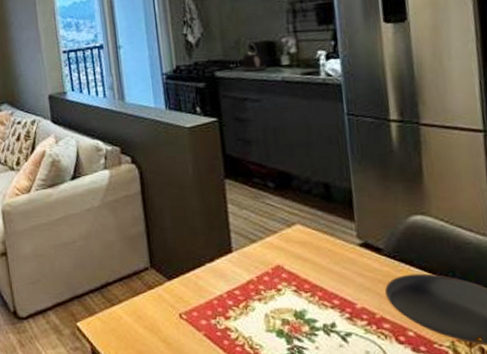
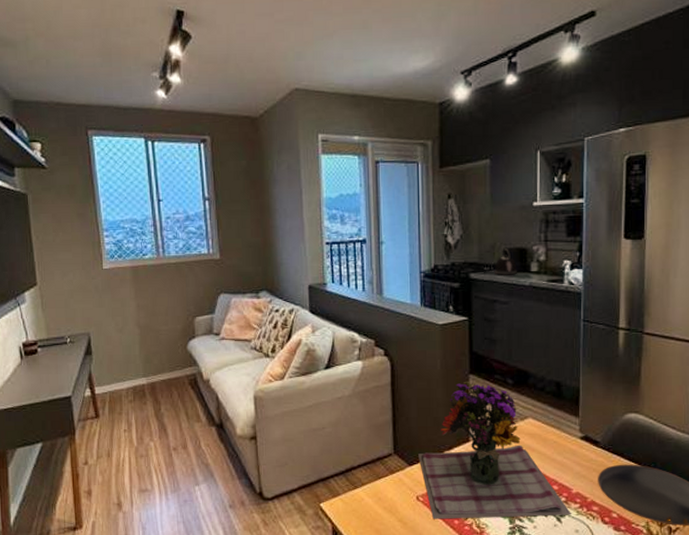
flower arrangement: none [177,186,358,339] -> present [418,381,571,519]

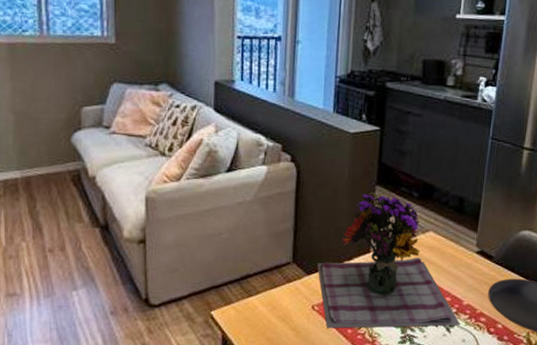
kettle: present [495,248,517,275] -> none [411,59,434,88]

